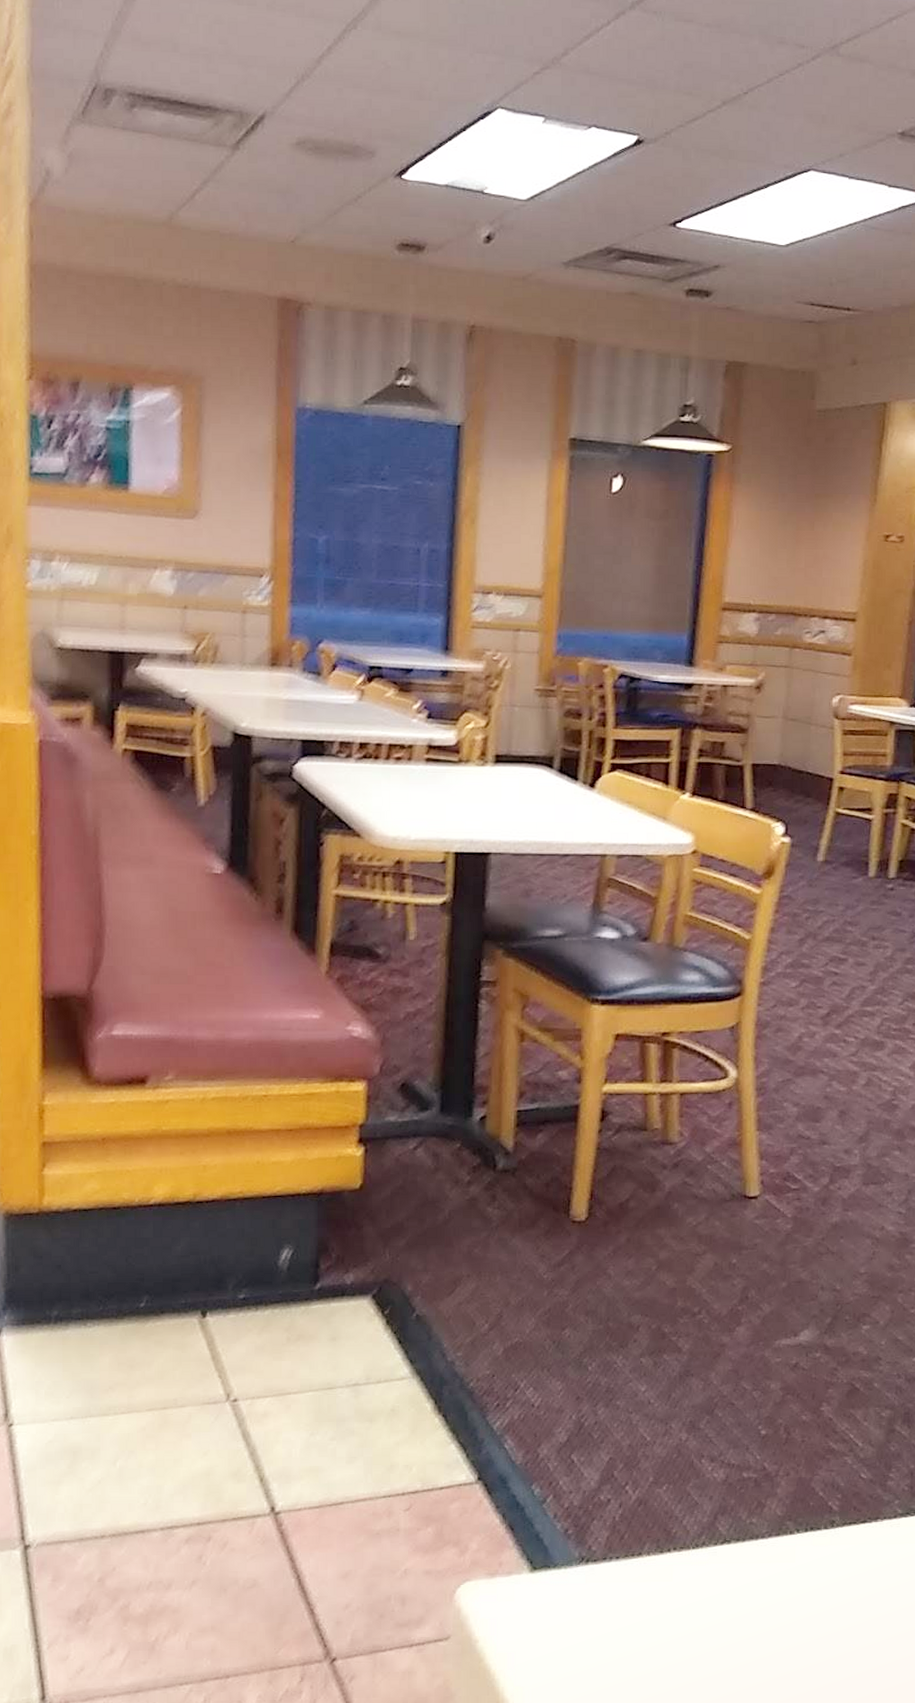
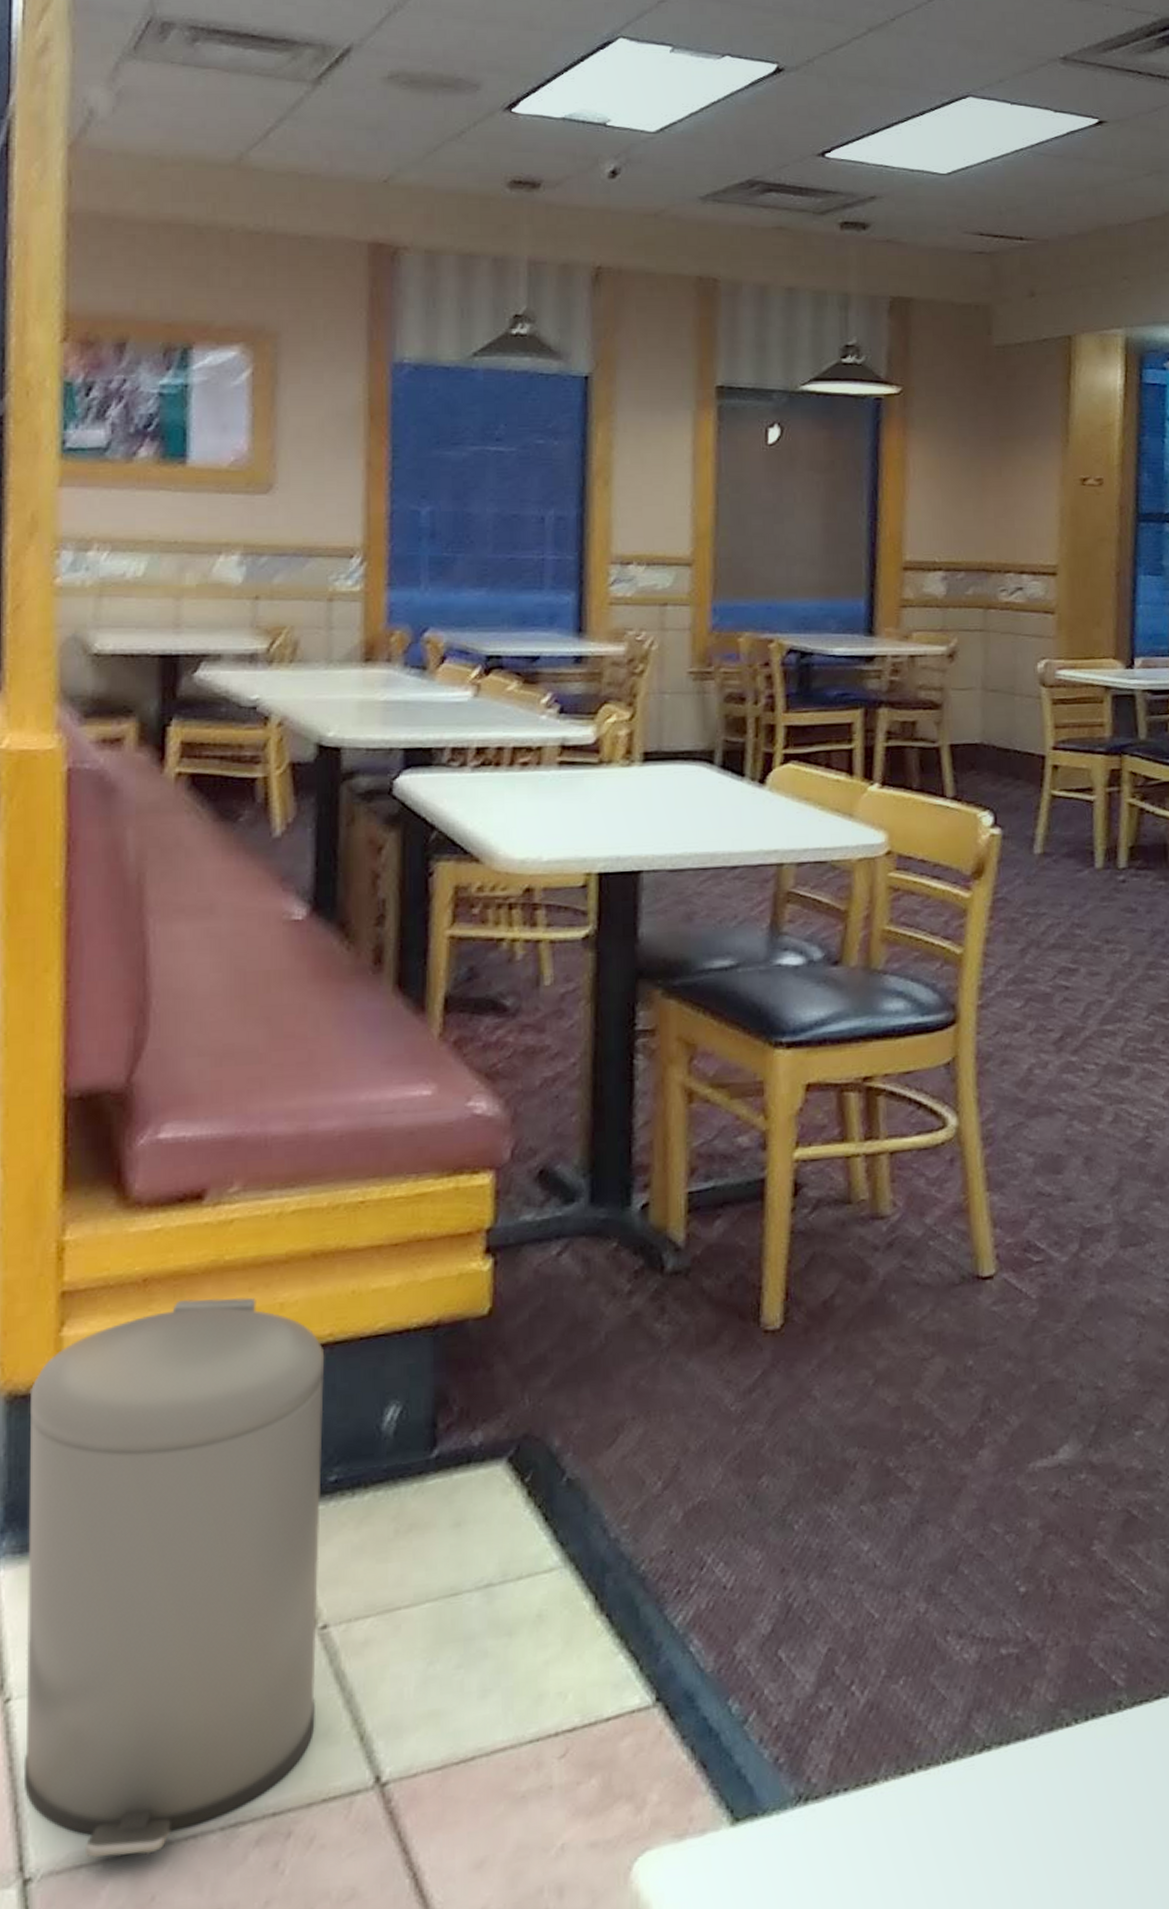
pedal bin: none [21,1156,237,1540] -> present [23,1297,325,1859]

